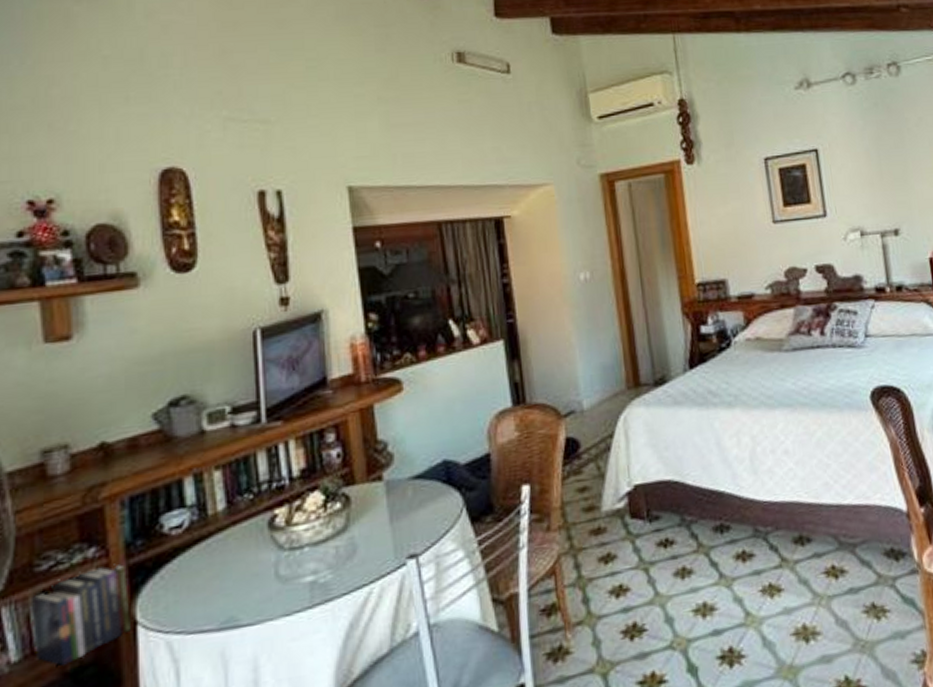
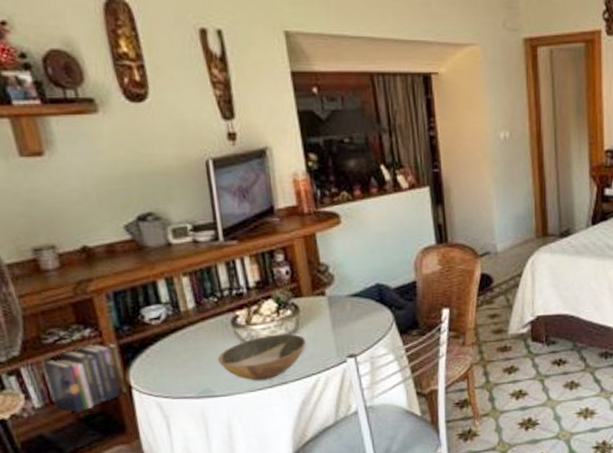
bowl: none [247,533,358,601] -> present [217,333,306,381]

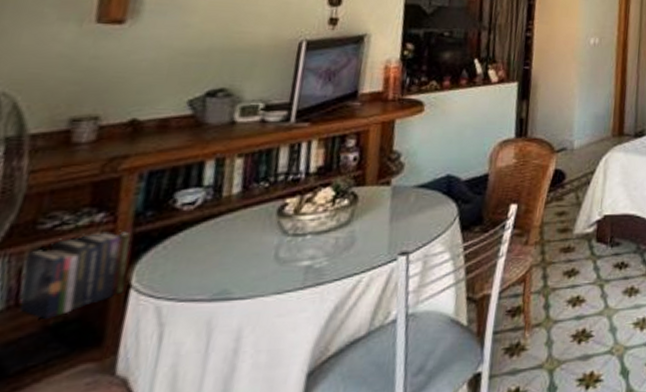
bowl: present [217,333,306,381] -> none [247,226,357,281]

